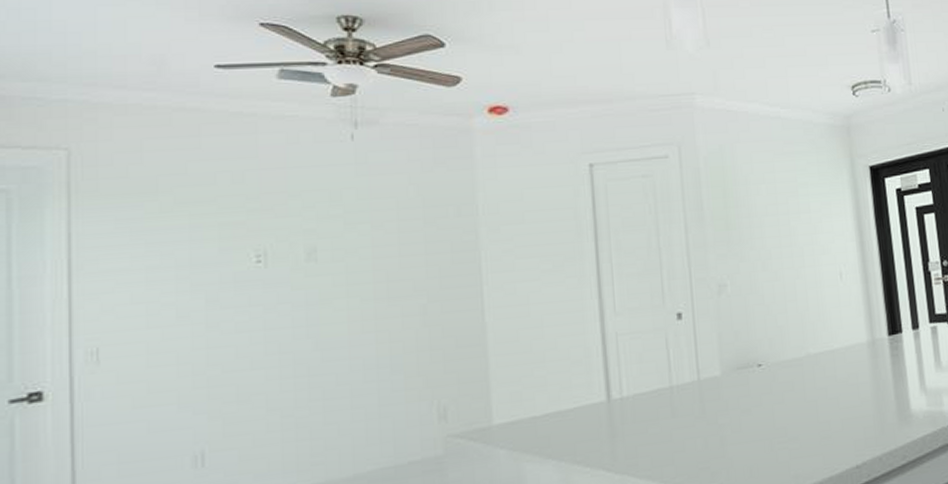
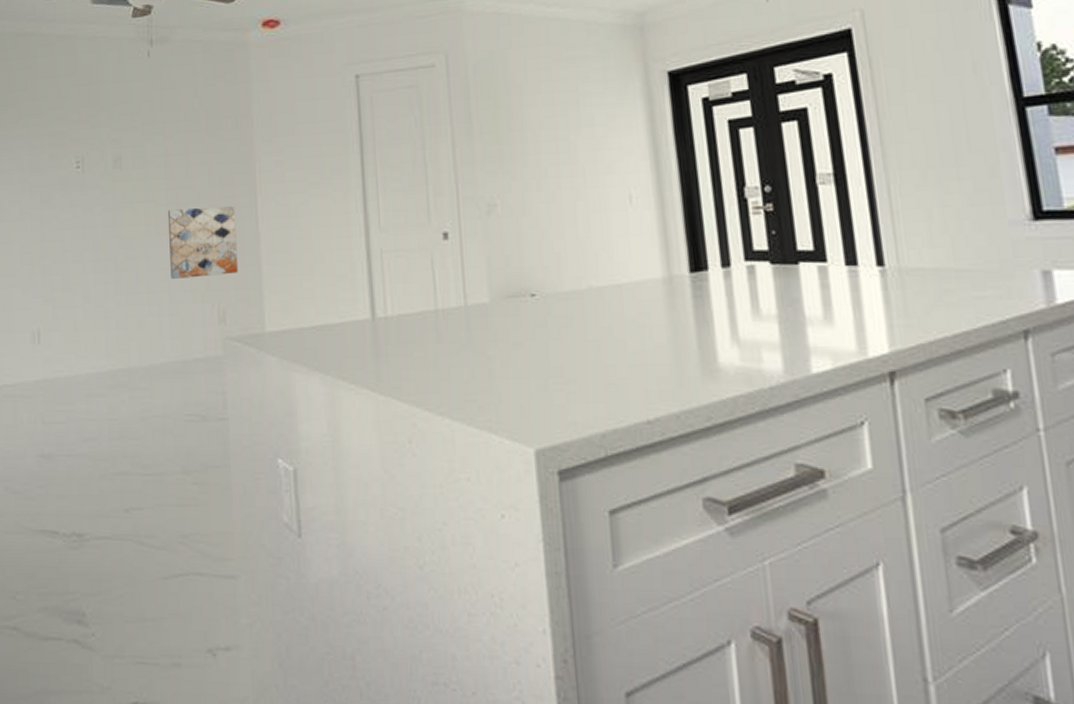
wall art: none [376,296,461,379] -> present [167,205,238,279]

